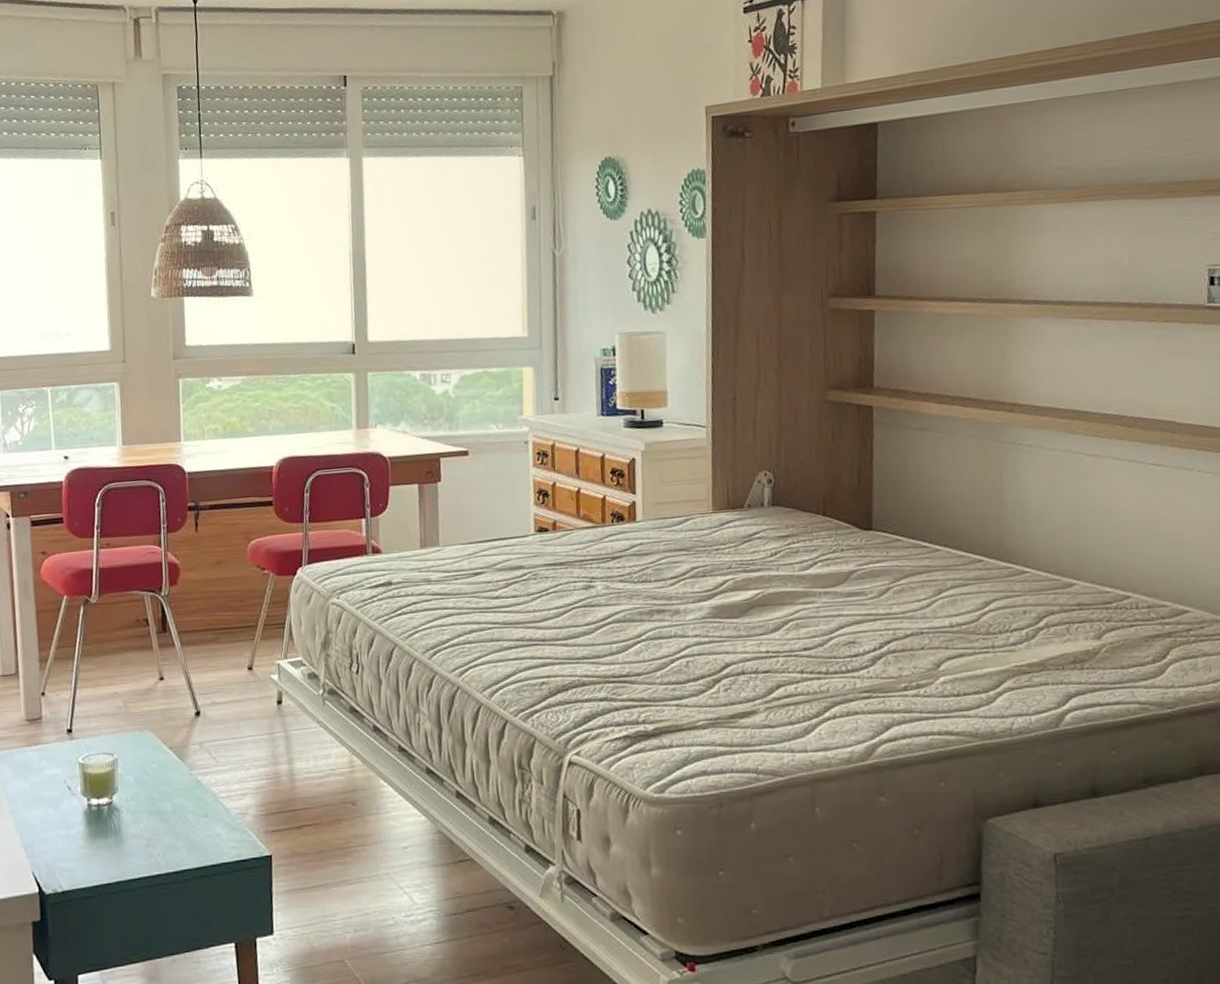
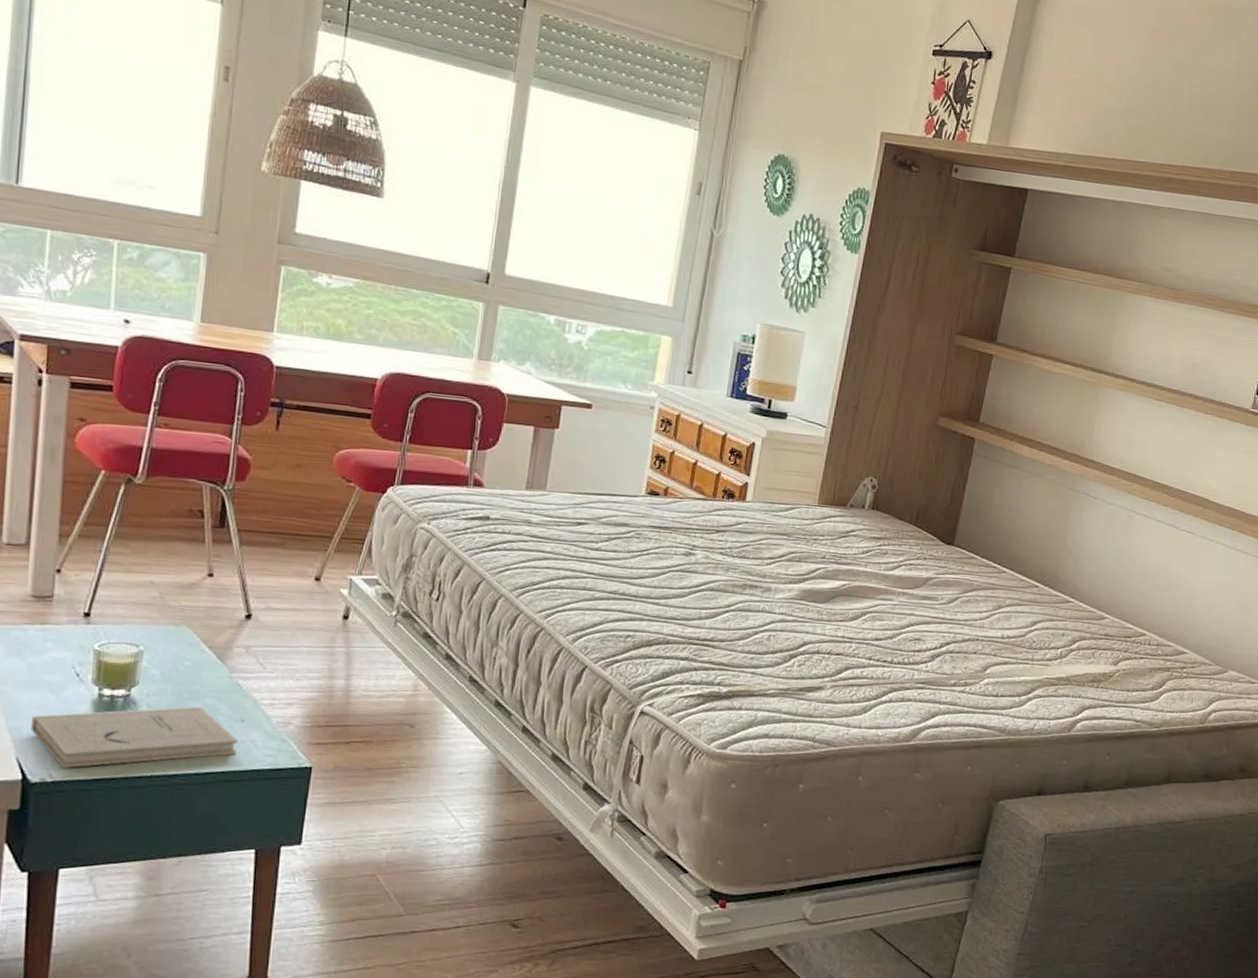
book: none [39,806,206,878] -> present [31,706,238,768]

